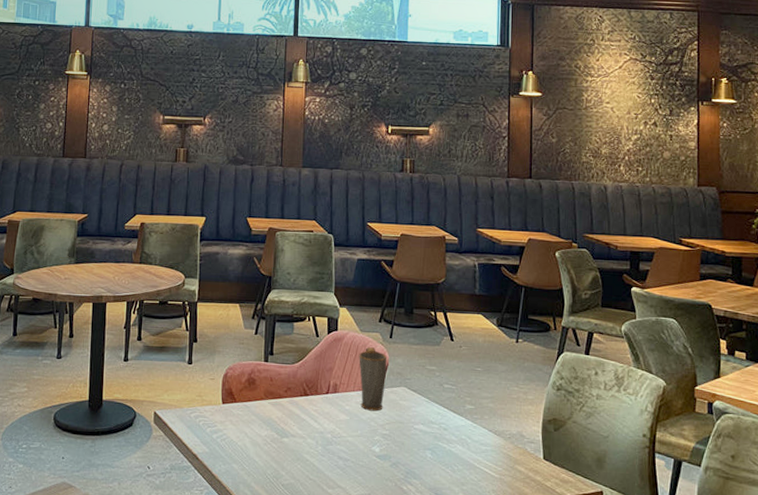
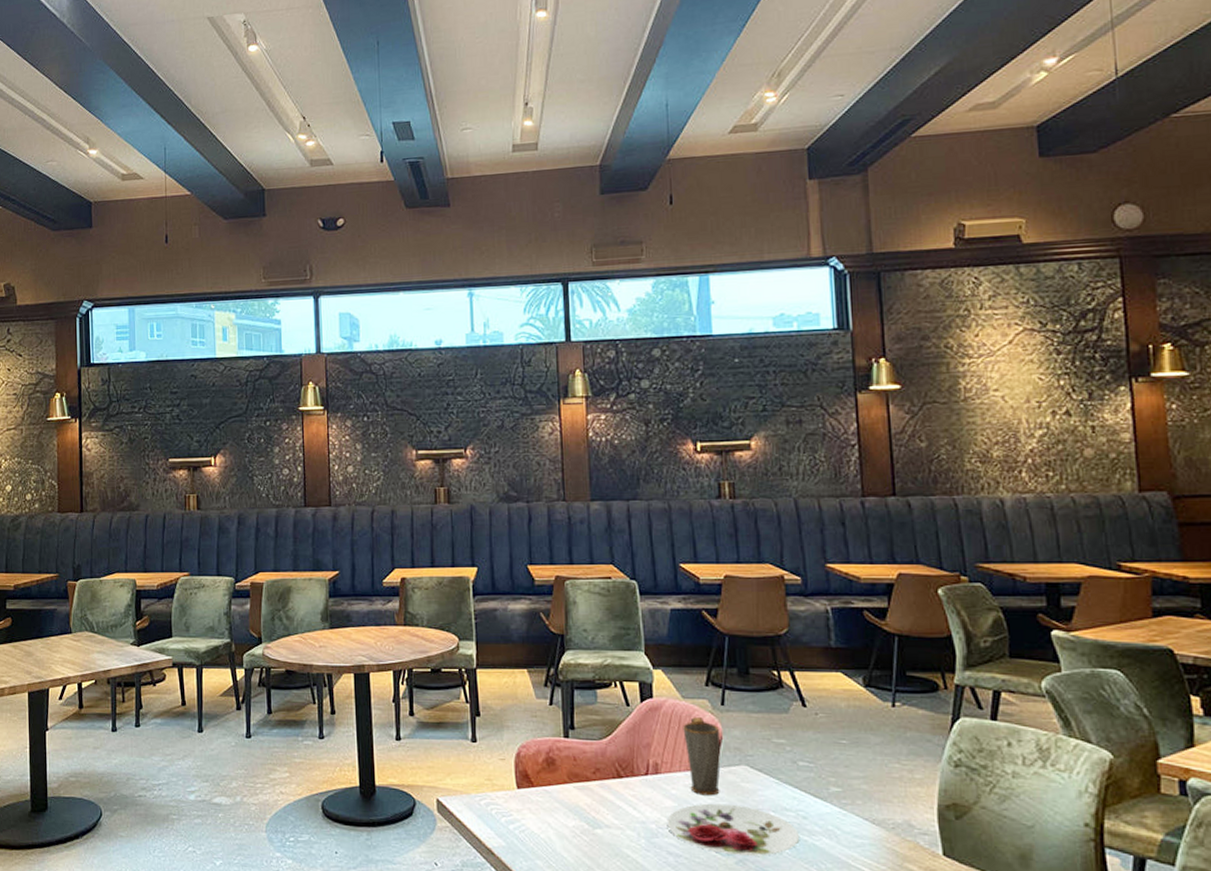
plate: none [340,417,441,460] -> present [667,803,800,856]

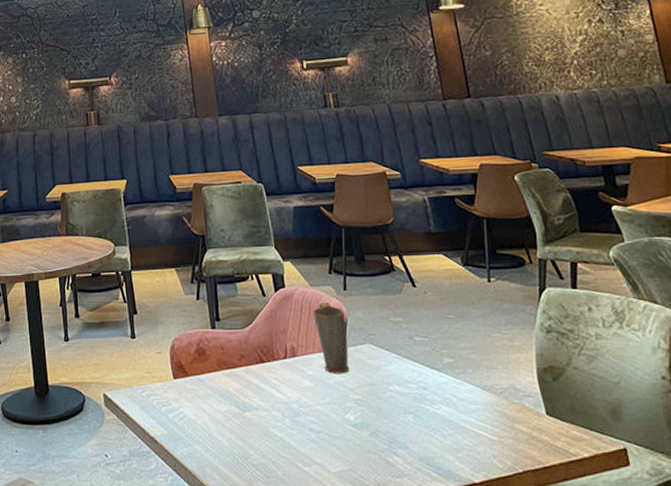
plate: present [667,803,800,856] -> none [306,380,423,427]

